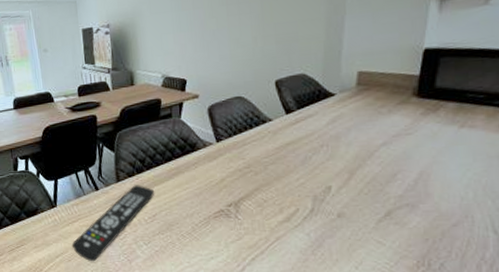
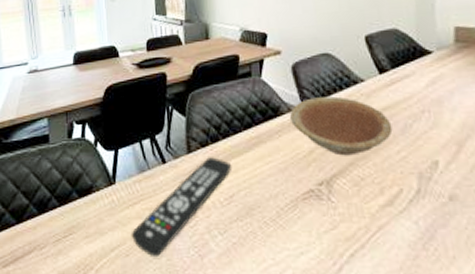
bowl: none [205,134,294,183] -> present [290,96,393,156]

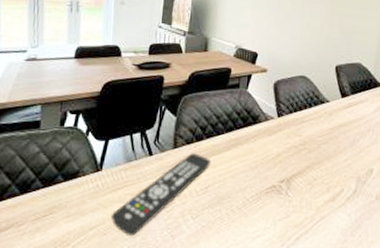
bowl: present [290,96,393,156] -> none [266,111,344,161]

